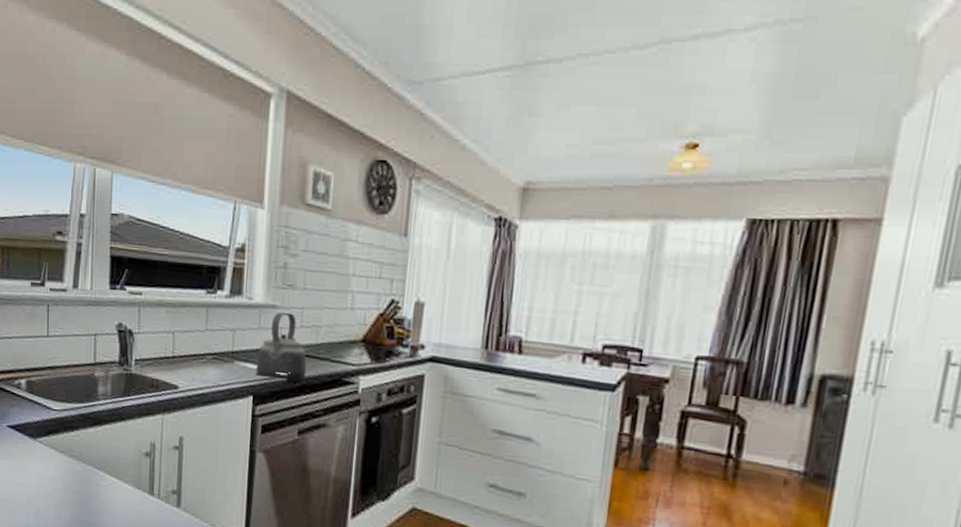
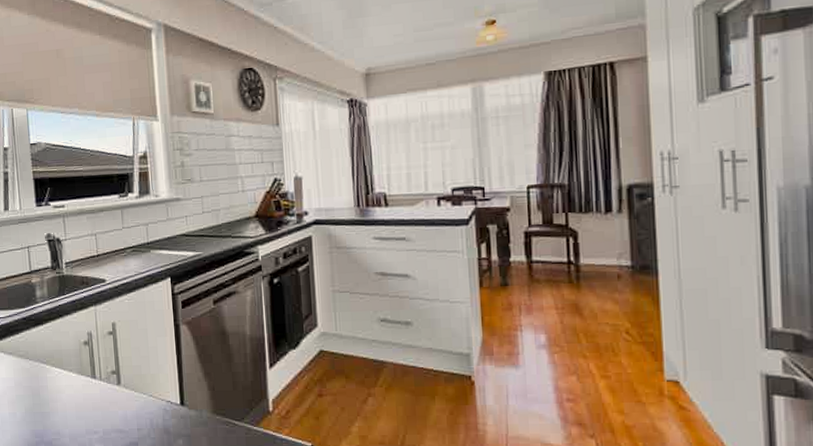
kettle: present [256,312,307,384] -> none [170,202,213,263]

